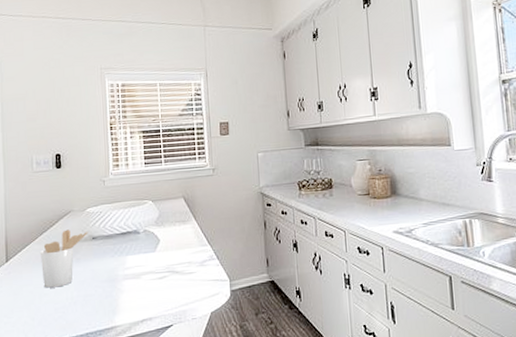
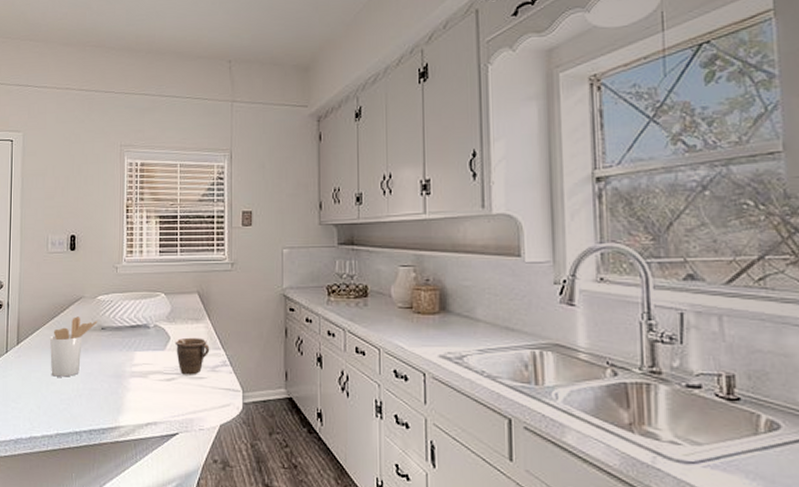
mug: none [164,237,198,272] -> present [175,337,210,375]

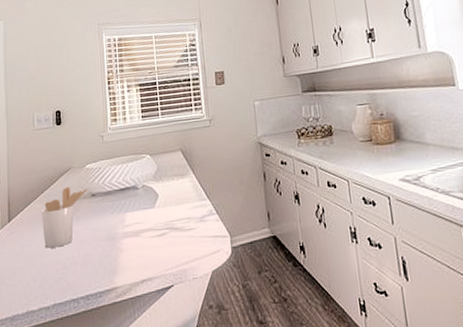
mug: present [175,337,210,375] -> none [163,191,197,229]

